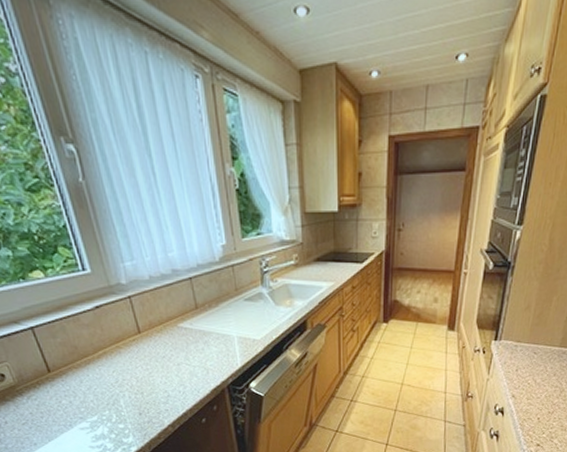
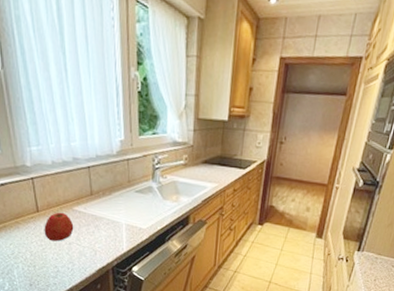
apple: none [148,331,181,364] -> present [44,212,74,242]

